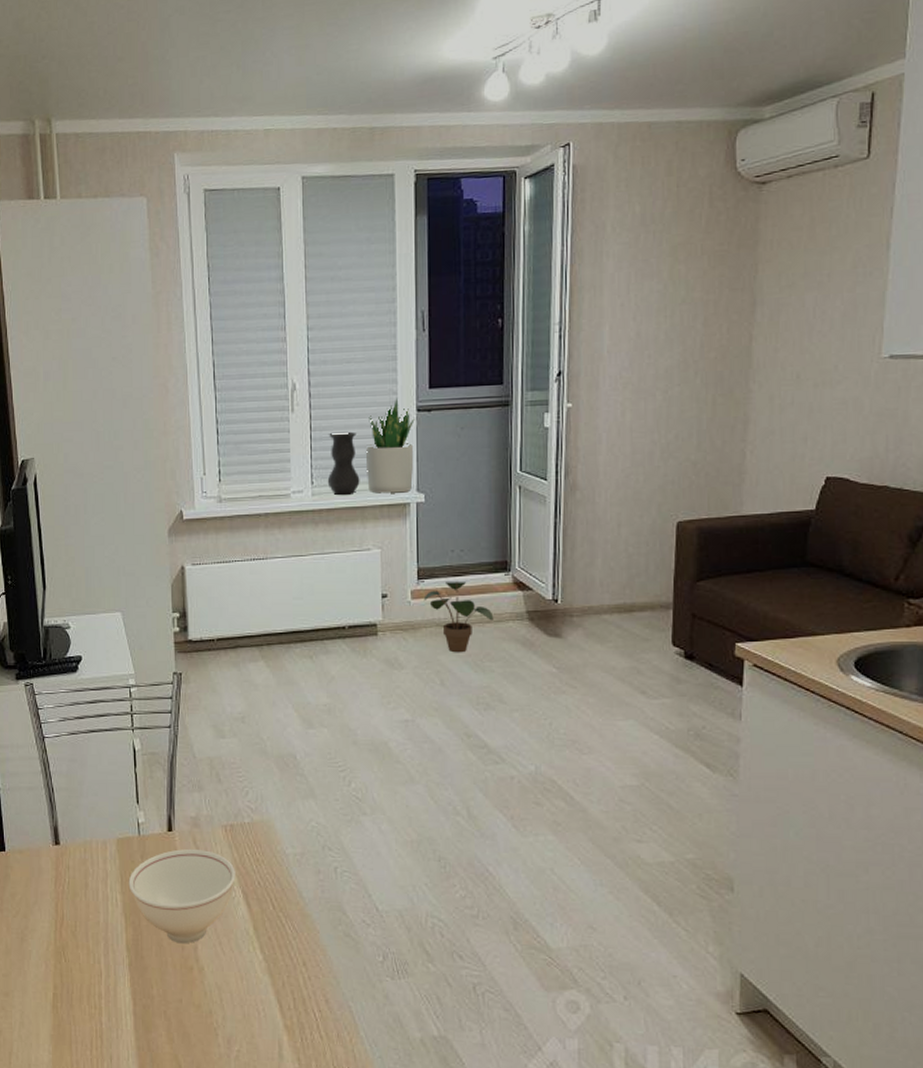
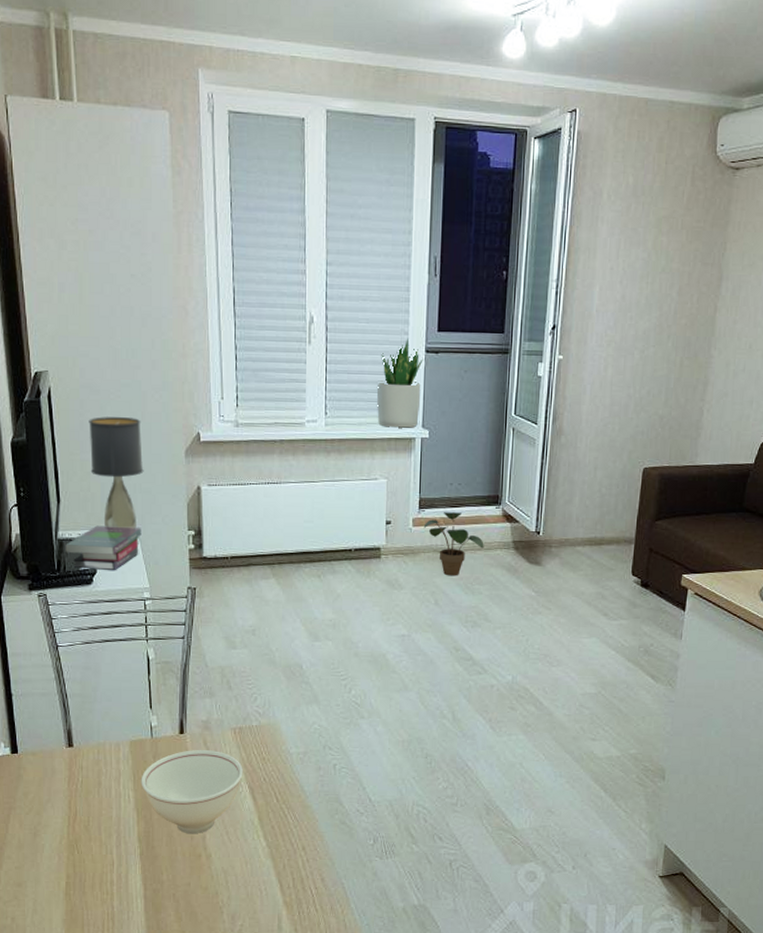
books: none [51,611,126,658] -> present [65,525,141,571]
table lamp: none [73,499,127,613] -> present [89,417,144,529]
vase: present [328,432,360,496] -> none [341,366,371,428]

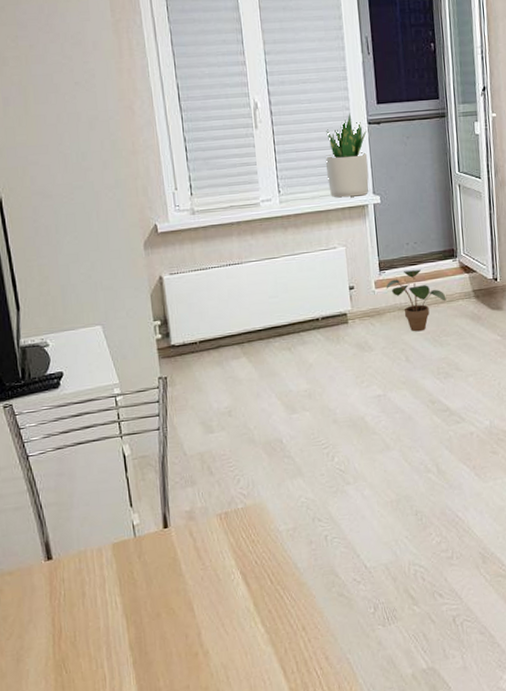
books: present [65,525,141,571] -> none [28,325,107,375]
table lamp: present [89,417,144,529] -> none [43,218,104,328]
bowl: present [141,749,243,833] -> none [127,540,233,633]

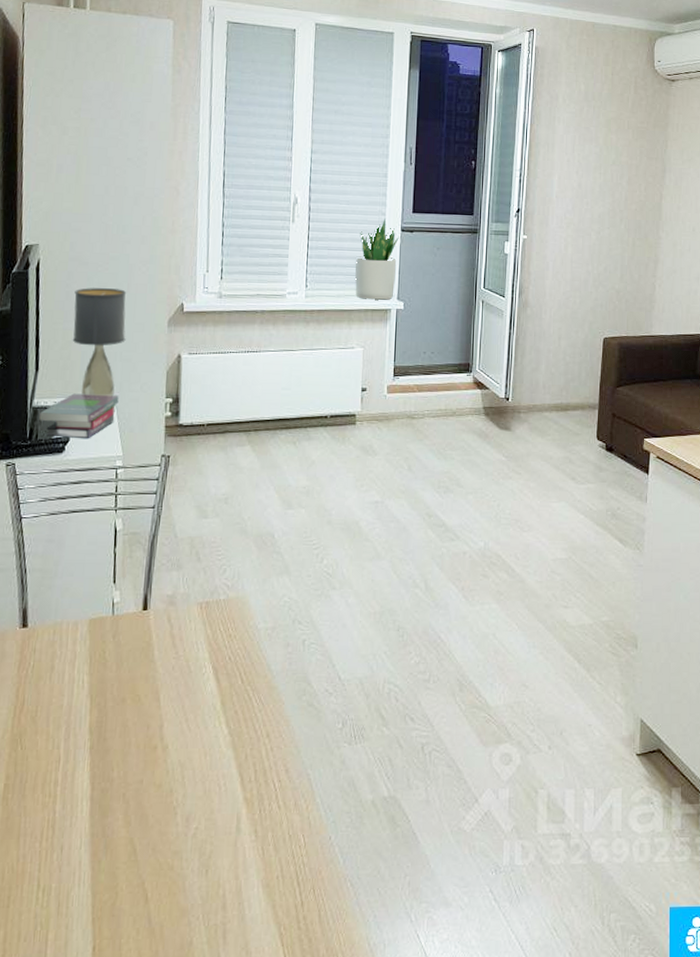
books: none [28,325,107,375] -> present [39,393,119,439]
table lamp: none [43,218,104,328] -> present [72,288,127,397]
potted plant: present [386,270,446,332] -> none [397,379,456,442]

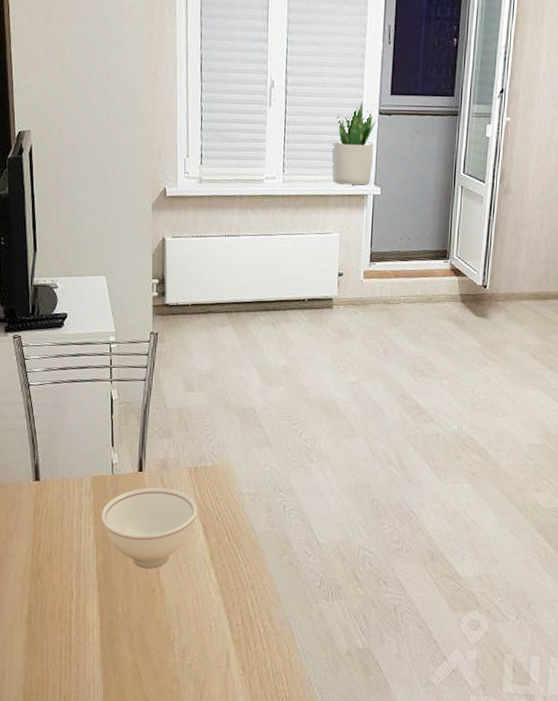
books: present [39,393,119,439] -> none [40,273,110,316]
table lamp: present [72,288,127,397] -> none [65,172,114,277]
bowl: none [97,626,208,722] -> present [101,487,197,568]

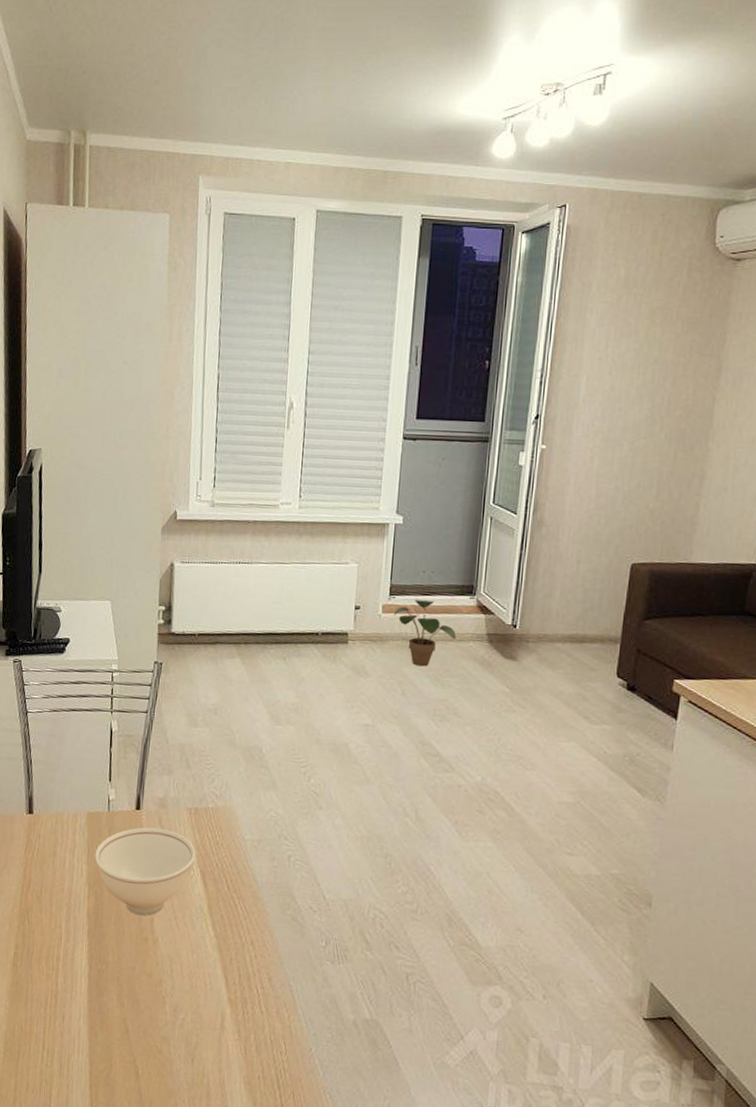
planter: present [332,101,377,185] -> none [351,425,400,514]
potted plant: none [374,265,432,327] -> present [393,600,457,667]

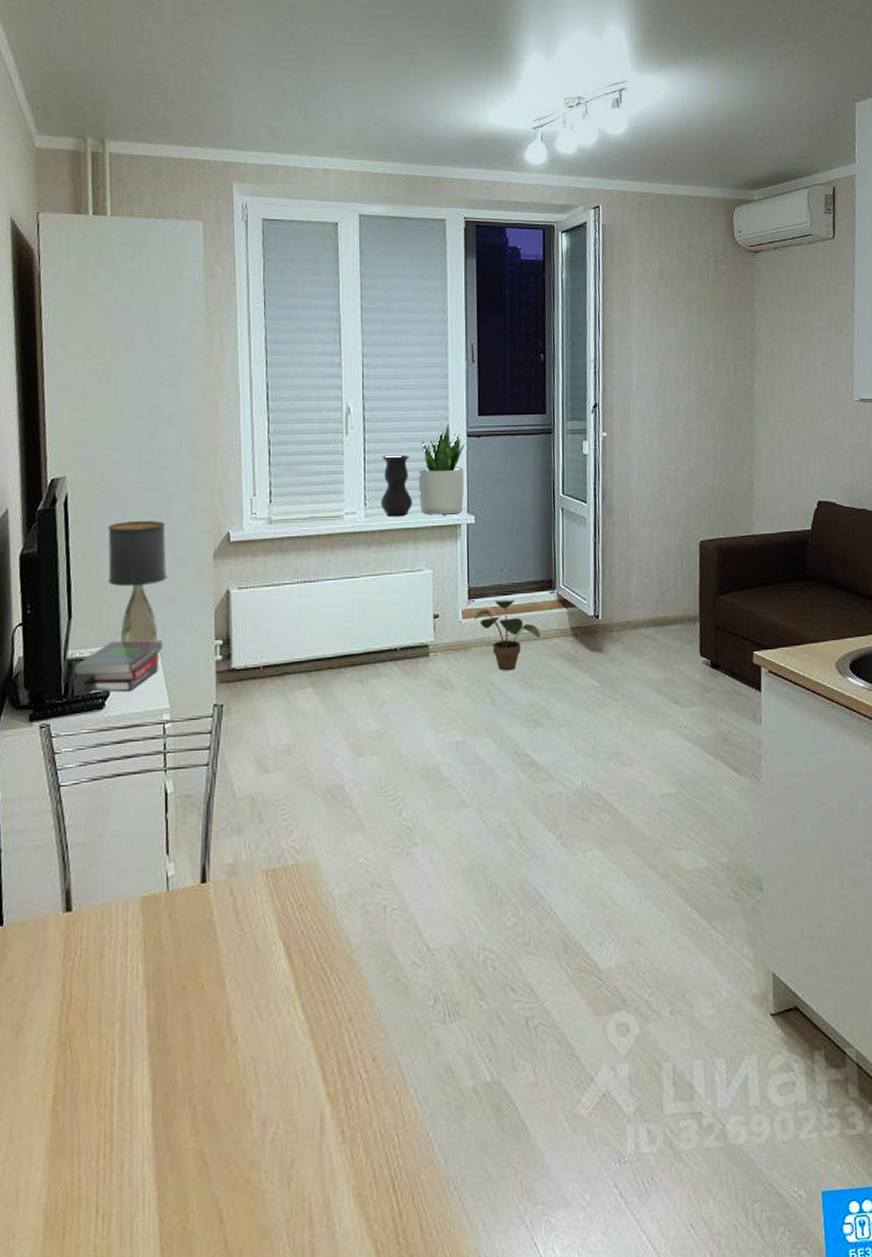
books: none [42,596,115,642] -> present [75,640,163,693]
table lamp: none [72,493,123,602] -> present [107,521,167,643]
bowl: present [94,827,196,916] -> none [152,900,276,1012]
vase: none [315,451,346,512] -> present [382,455,413,517]
planter: none [351,425,400,514] -> present [419,424,465,515]

